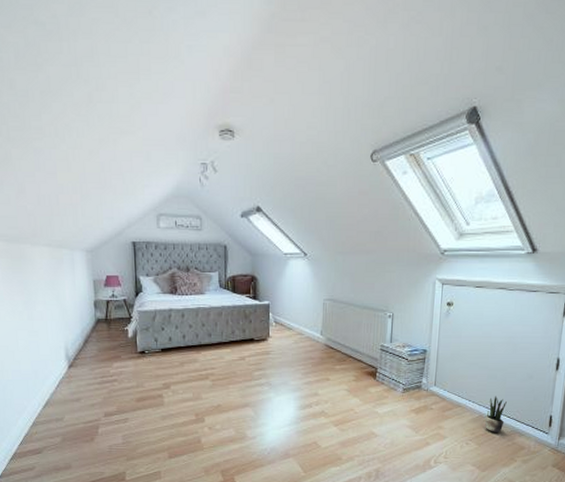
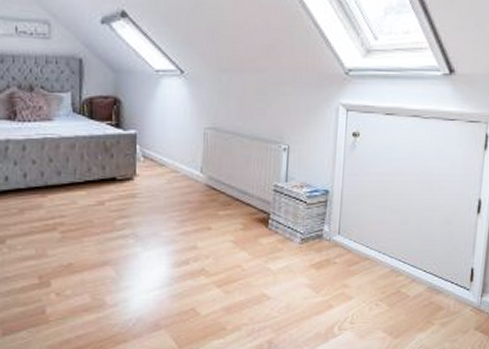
potted plant: present [484,396,507,432] -> none [396,246,422,290]

